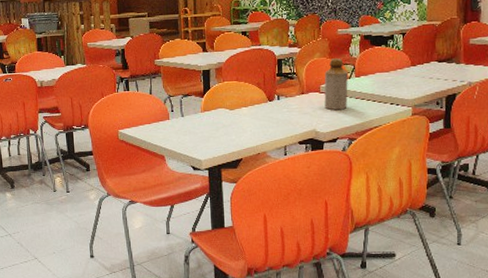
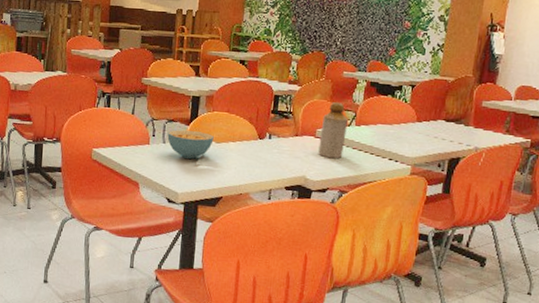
cereal bowl: none [185,101,227,128] -> present [167,130,214,159]

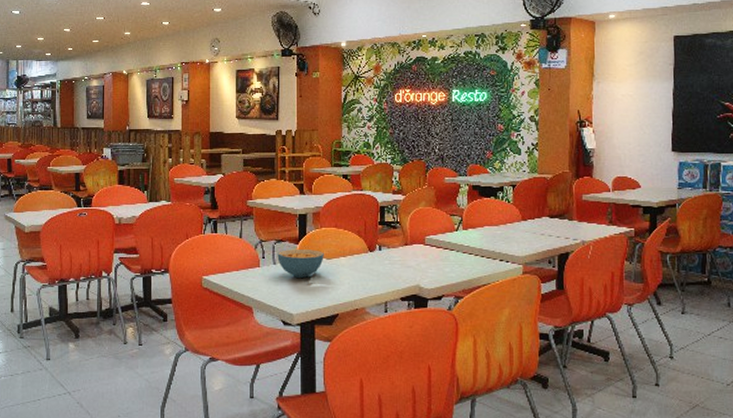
bottle: present [318,102,348,158] -> none [429,208,455,264]

